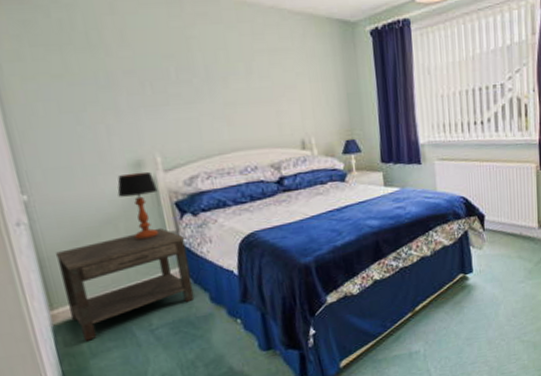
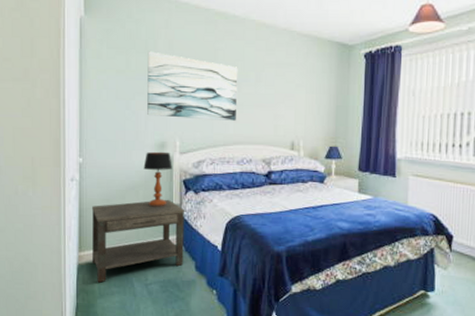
wall art: none [91,46,230,130] -> present [147,51,238,121]

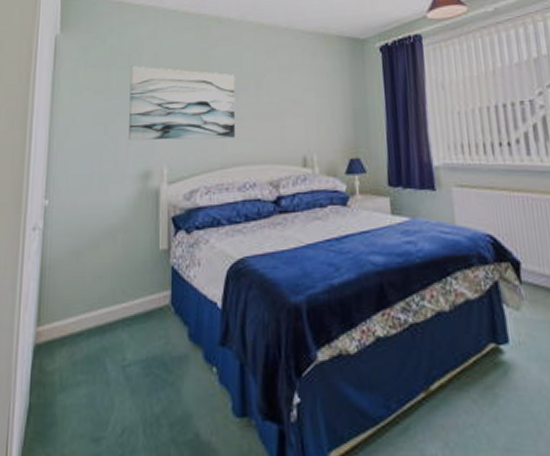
side table: present [91,199,185,283] -> none [54,243,175,369]
table lamp: present [143,151,172,207] -> none [123,183,159,256]

